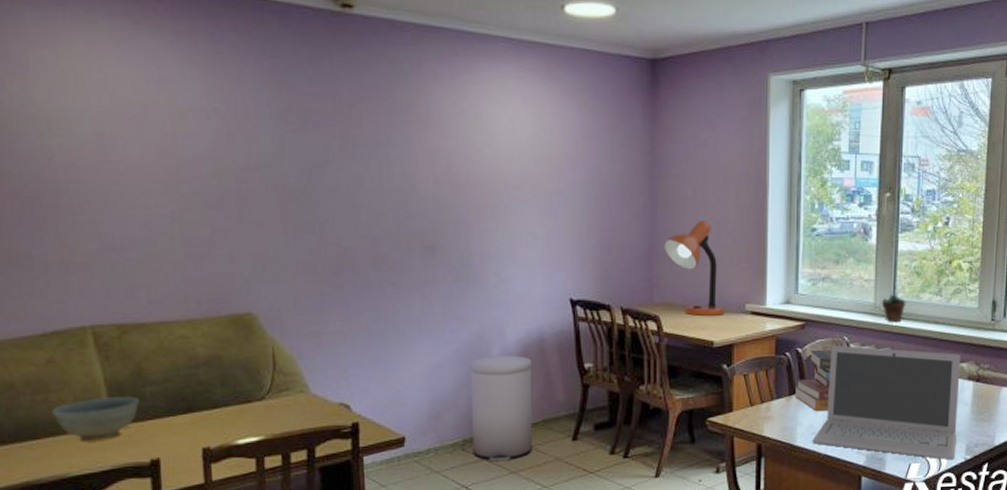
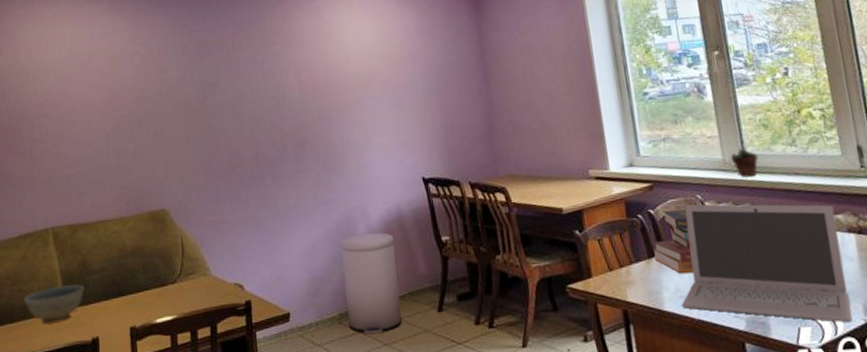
desk lamp: present [664,221,725,317] -> none [502,96,569,185]

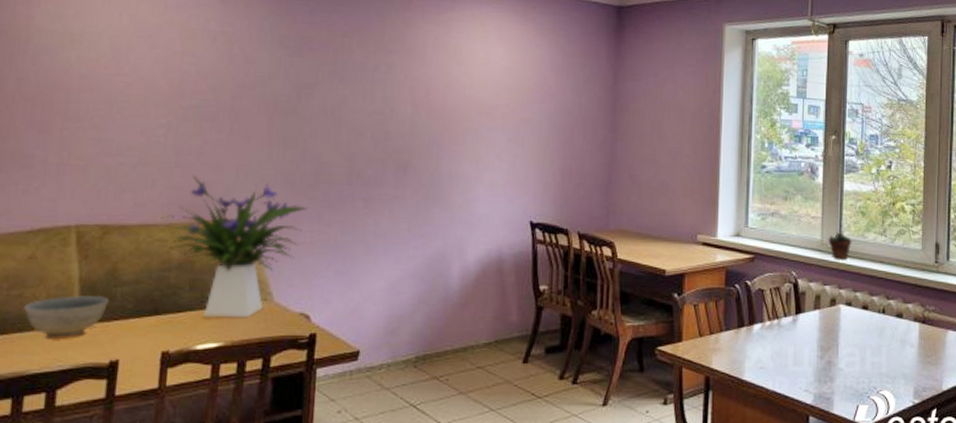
flower arrangement: none [113,173,227,296] -> present [160,174,307,319]
pedal bin: present [340,232,402,334] -> none [424,273,489,380]
books: present [653,210,694,273] -> none [743,283,780,345]
laptop: present [681,203,853,323] -> none [760,279,906,404]

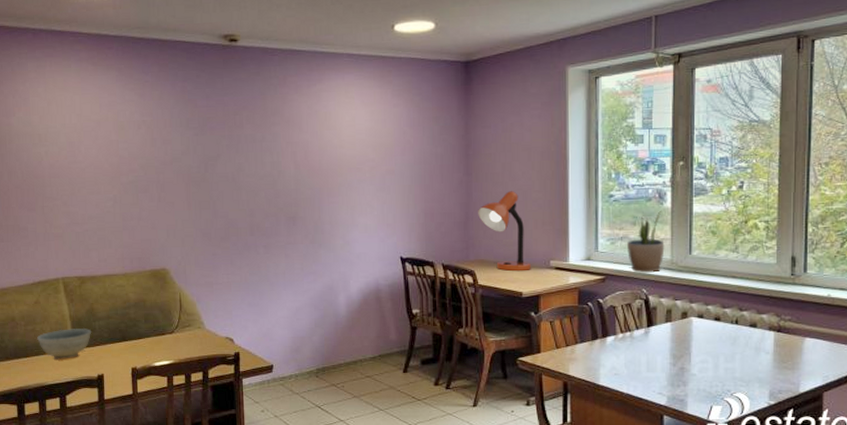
flower arrangement: present [160,174,307,319] -> none [118,235,222,343]
desk lamp: none [622,153,678,246] -> present [478,191,532,272]
potted plant: none [777,185,815,254] -> present [626,210,665,273]
succulent plant: present [828,224,852,260] -> none [678,244,702,277]

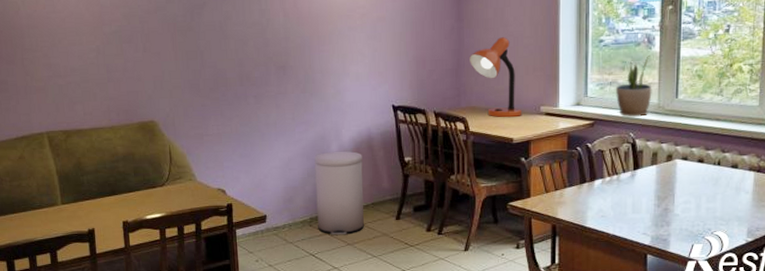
bowl: present [36,328,92,360] -> none [23,183,80,215]
pedal bin: none [322,301,371,387] -> present [314,150,364,235]

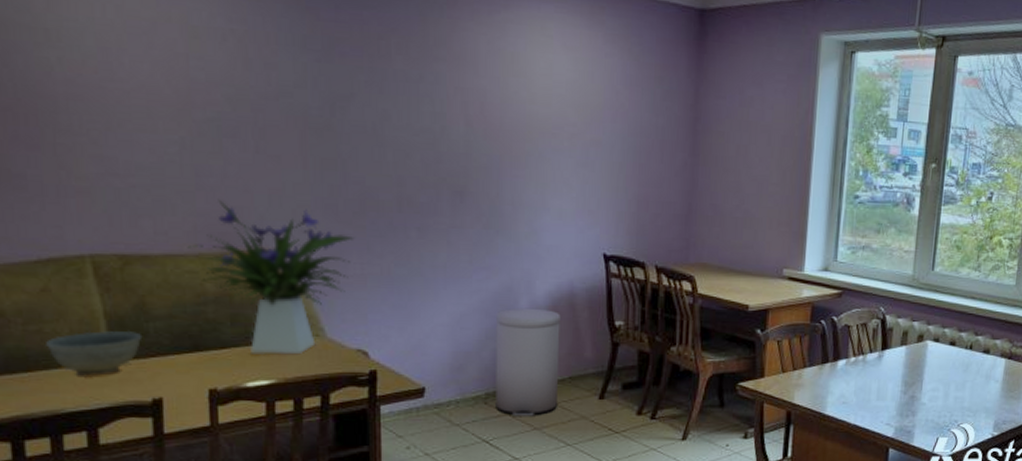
bowl: none [23,183,80,215] -> present [44,331,143,376]
flower arrangement: none [104,87,212,196] -> present [187,198,355,356]
desk lamp: present [469,37,523,118] -> none [703,181,762,280]
potted plant: present [615,54,652,117] -> none [868,218,909,289]

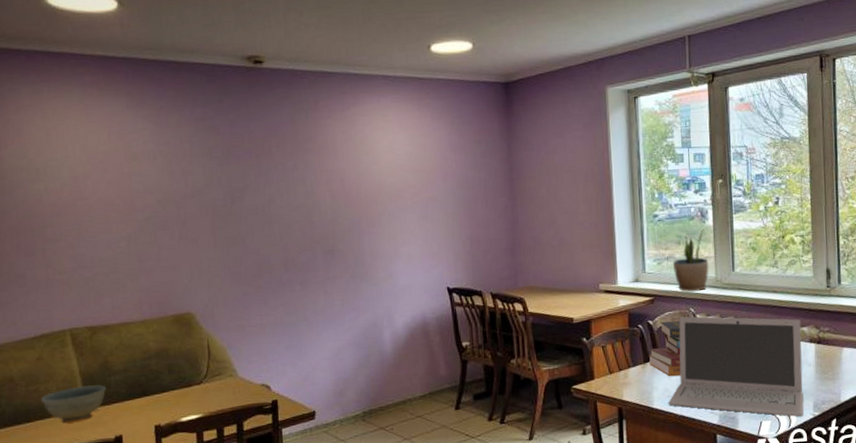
flower arrangement: present [187,198,355,356] -> none [135,277,254,396]
pedal bin: present [495,307,560,416] -> none [366,337,421,430]
books: none [827,318,868,380] -> present [648,321,681,376]
laptop: none [842,315,995,436] -> present [668,316,804,417]
potted plant: none [868,218,909,289] -> present [672,228,709,293]

